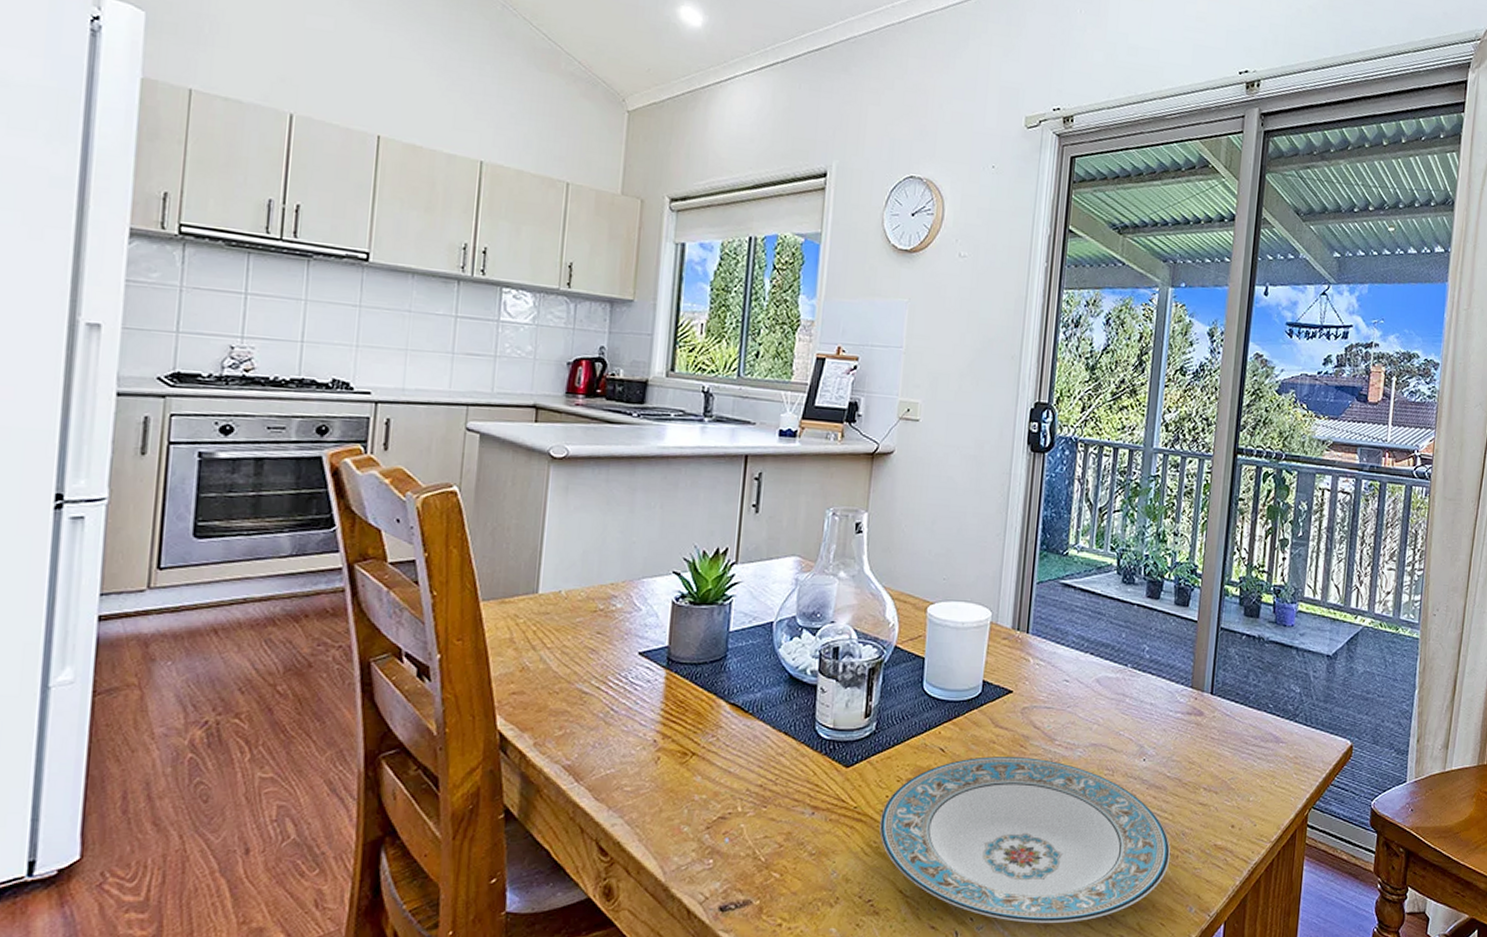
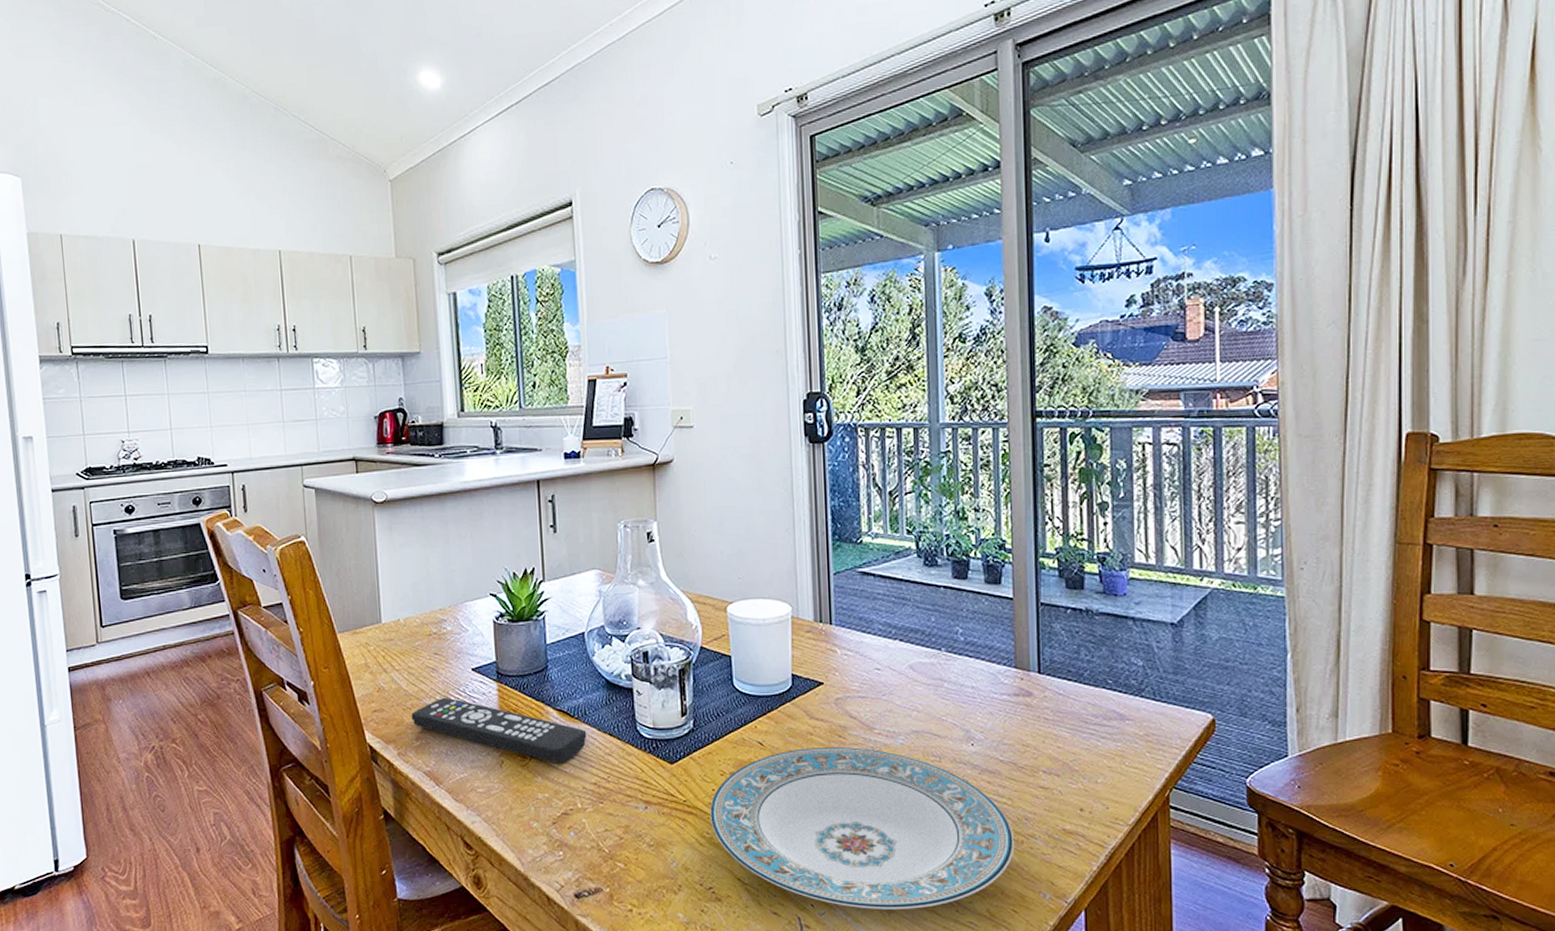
remote control: none [557,682,760,762] -> present [411,697,587,763]

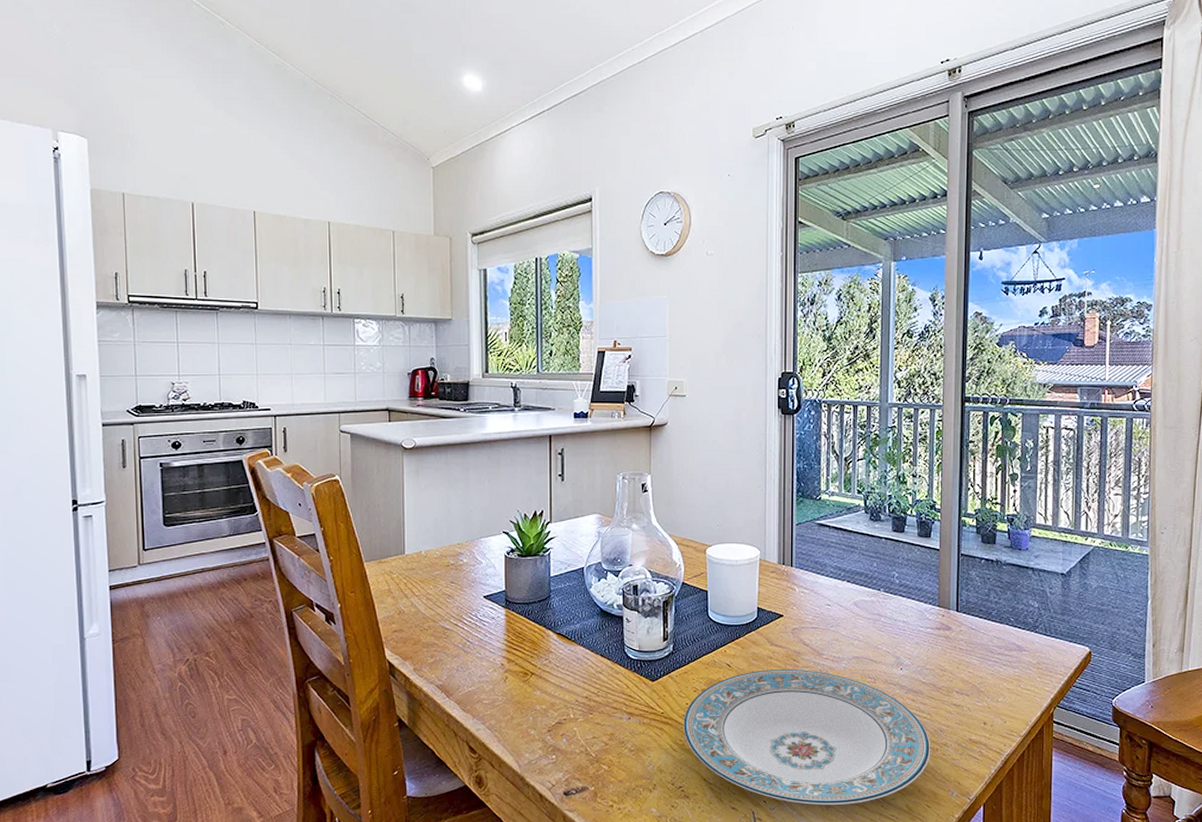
remote control: present [411,697,587,763] -> none [427,620,582,679]

